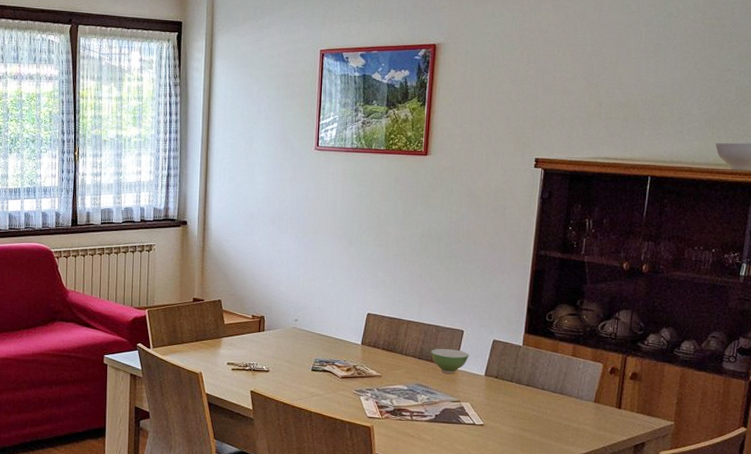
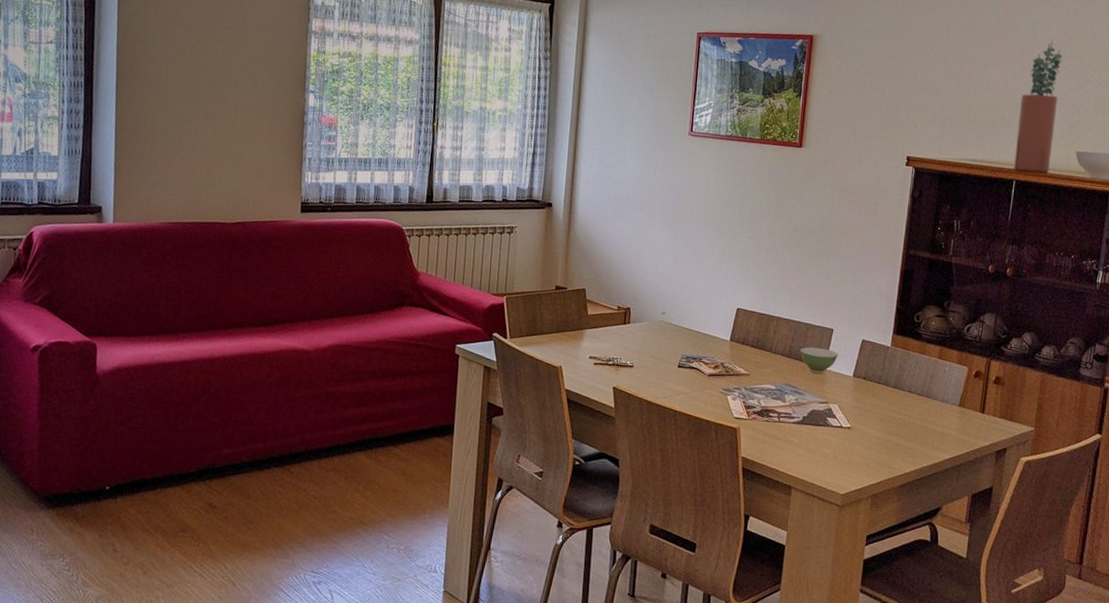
vase: none [649,32,700,169] -> present [1014,41,1062,175]

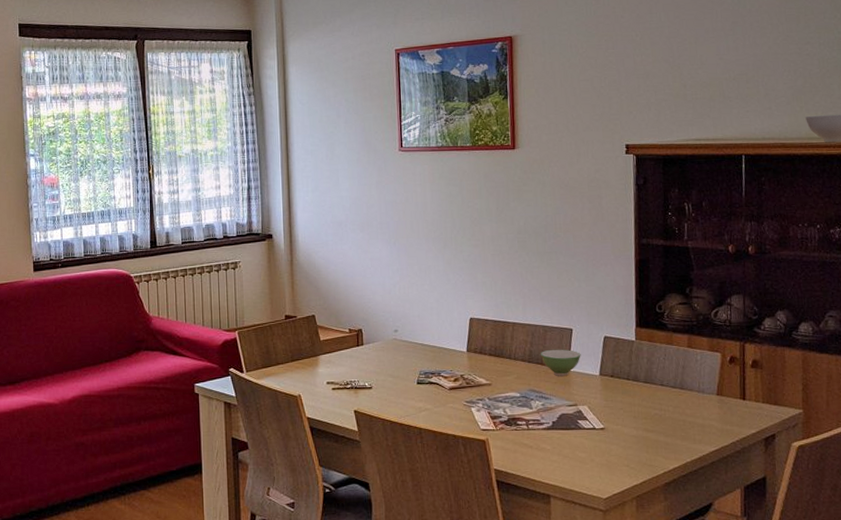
vase: present [1014,41,1062,175] -> none [738,8,780,147]

